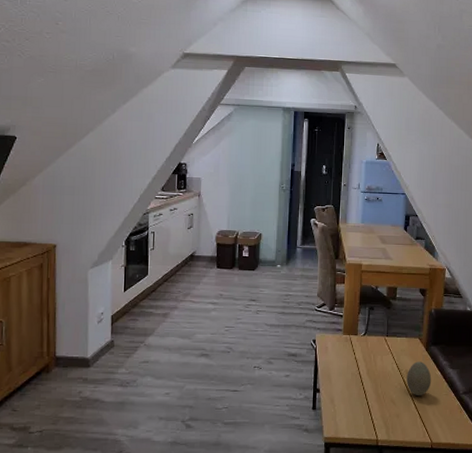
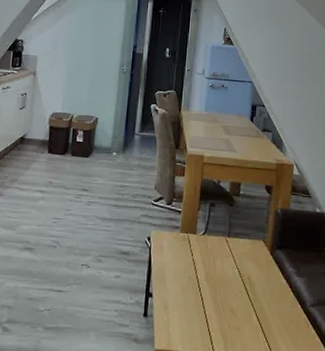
decorative egg: present [406,361,432,395] -> none [248,267,276,306]

